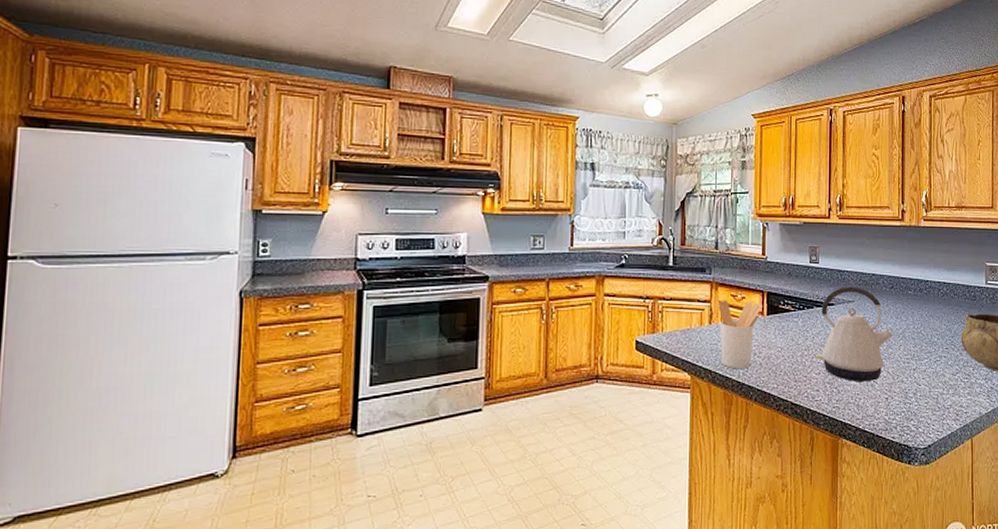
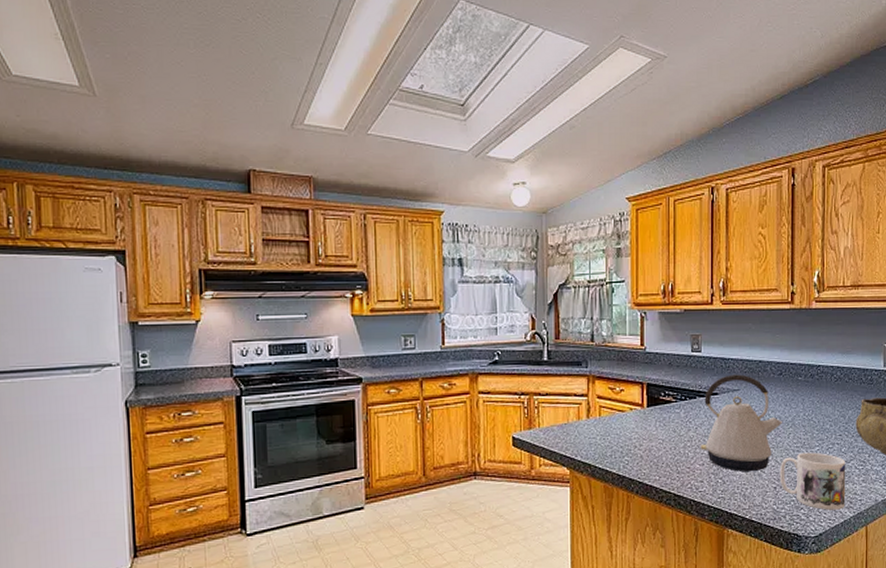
utensil holder: present [718,299,764,369] -> none [596,393,643,463]
mug: none [891,364,952,422] -> present [779,452,846,511]

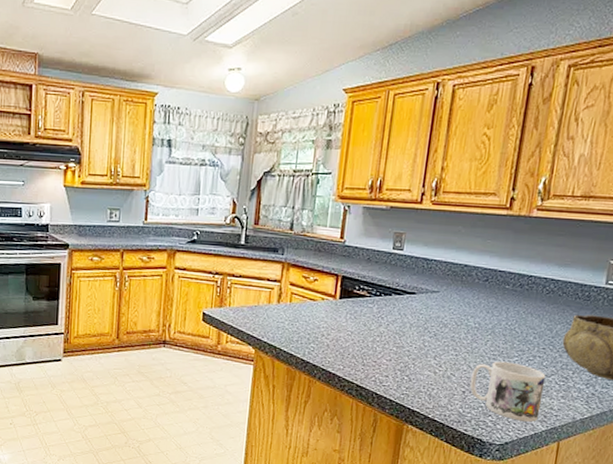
kettle: present [700,374,782,472] -> none [390,275,481,374]

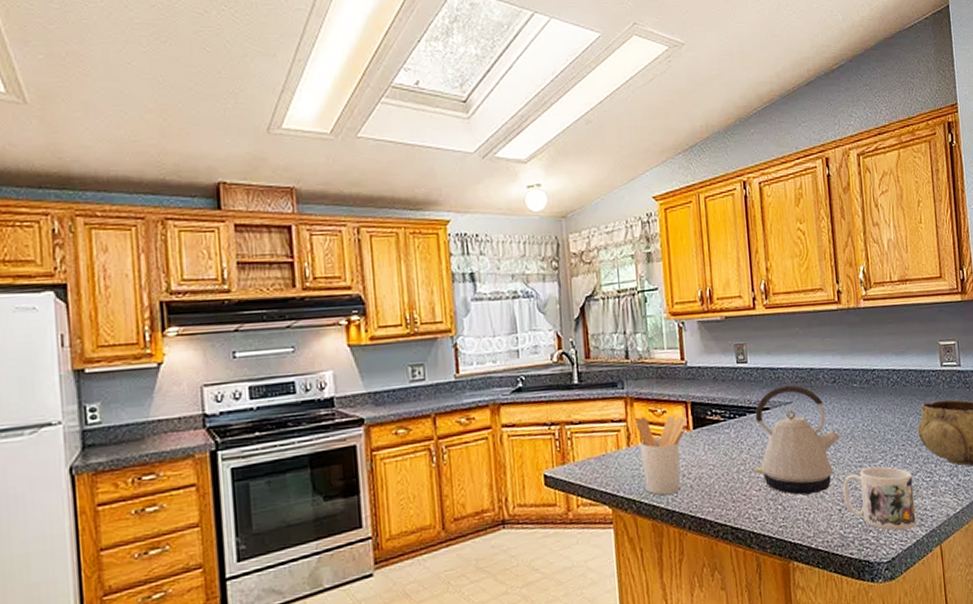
utensil holder: none [287,280,337,349] -> present [635,416,688,496]
kettle: none [390,275,481,374] -> present [755,385,841,495]

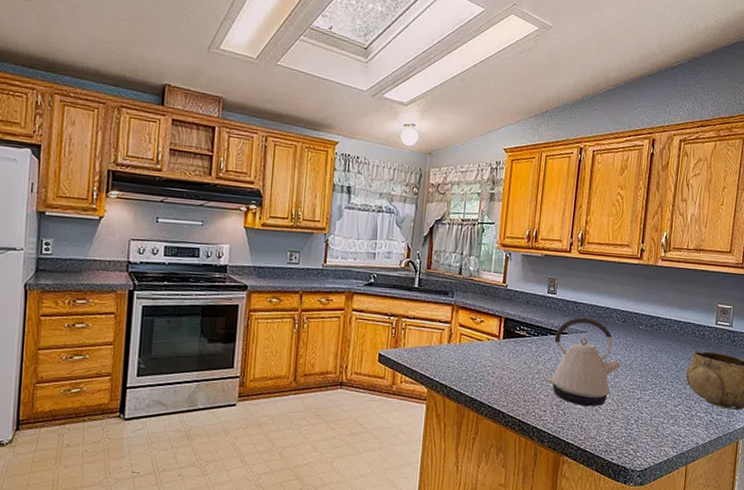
utensil holder: present [635,416,688,496] -> none [457,322,500,387]
mug: present [843,466,916,531] -> none [614,394,674,449]

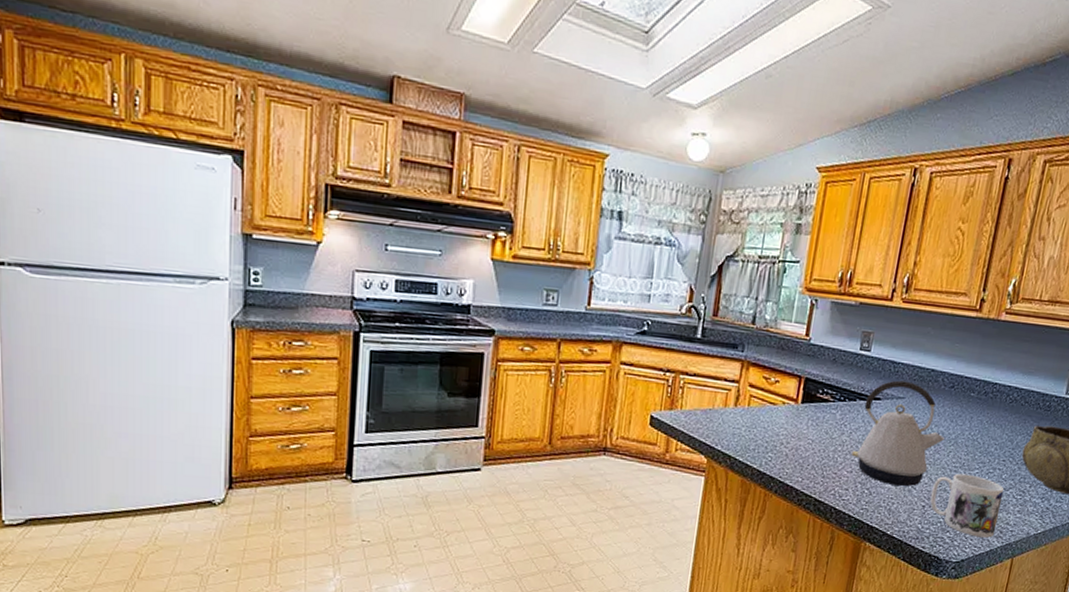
mug: none [614,394,674,449] -> present [930,473,1005,538]

